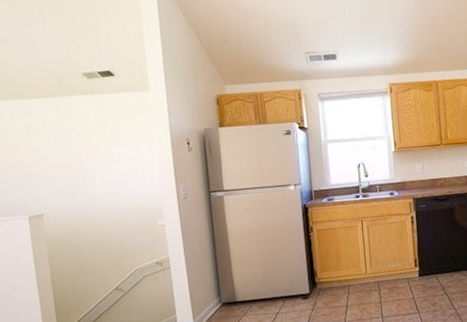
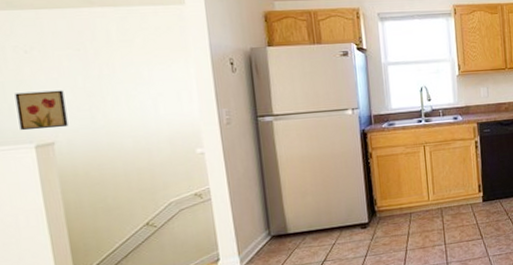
wall art: none [13,168,55,204] -> present [14,90,69,131]

